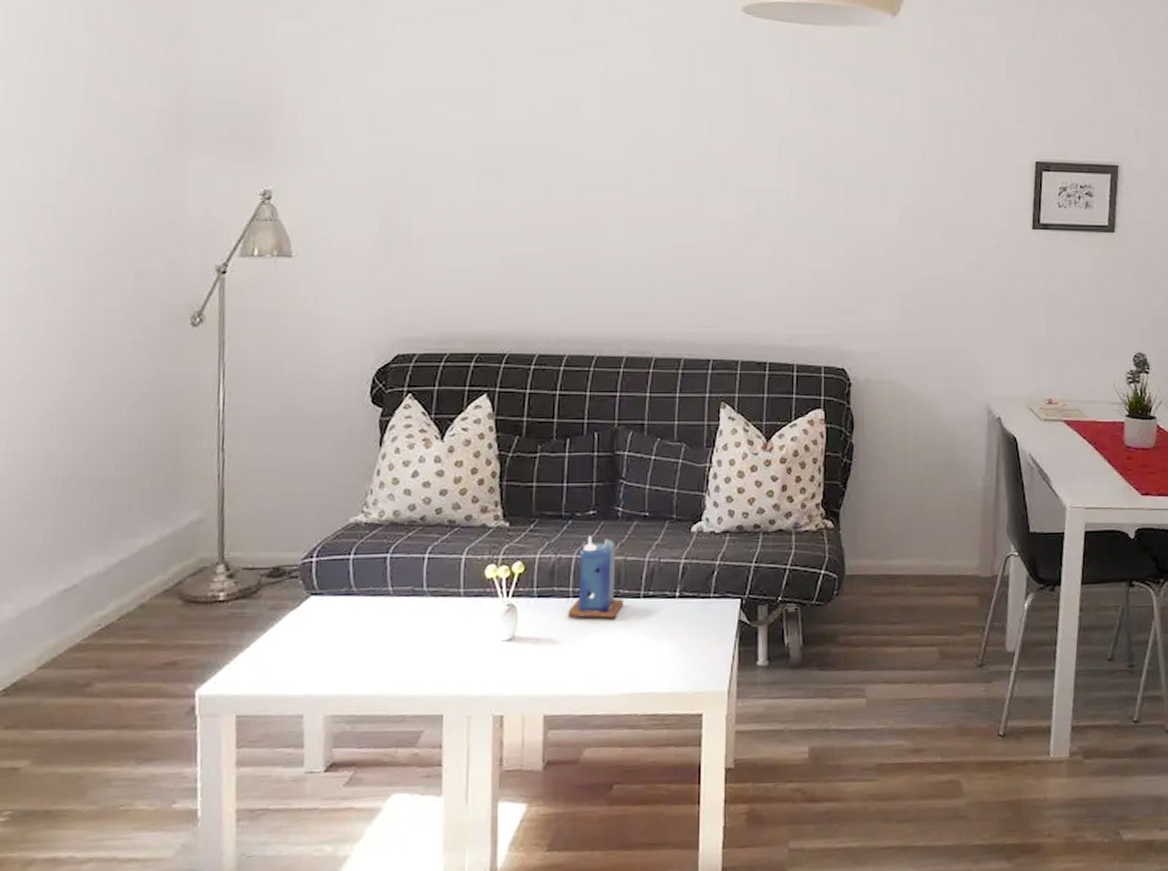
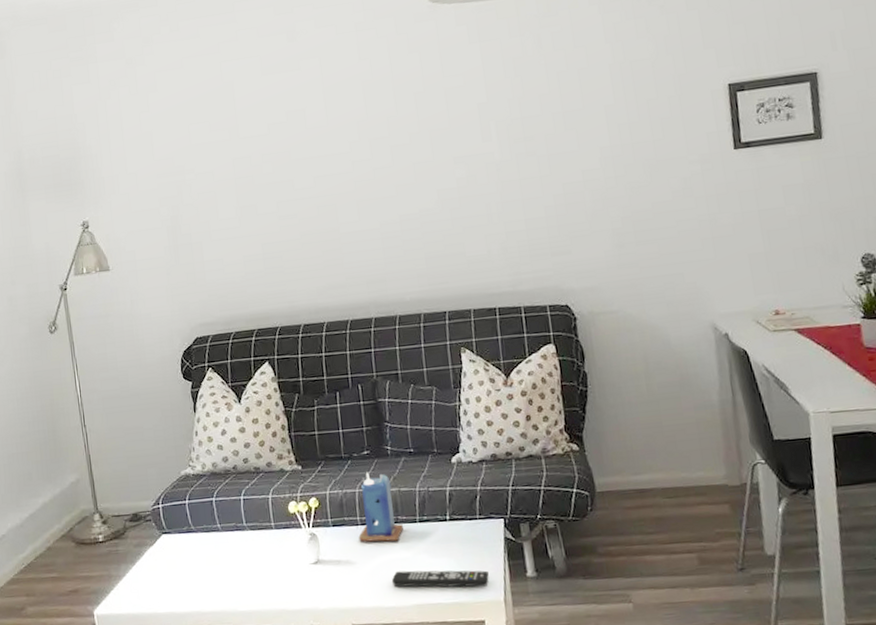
remote control: none [599,653,714,676] -> present [391,570,489,588]

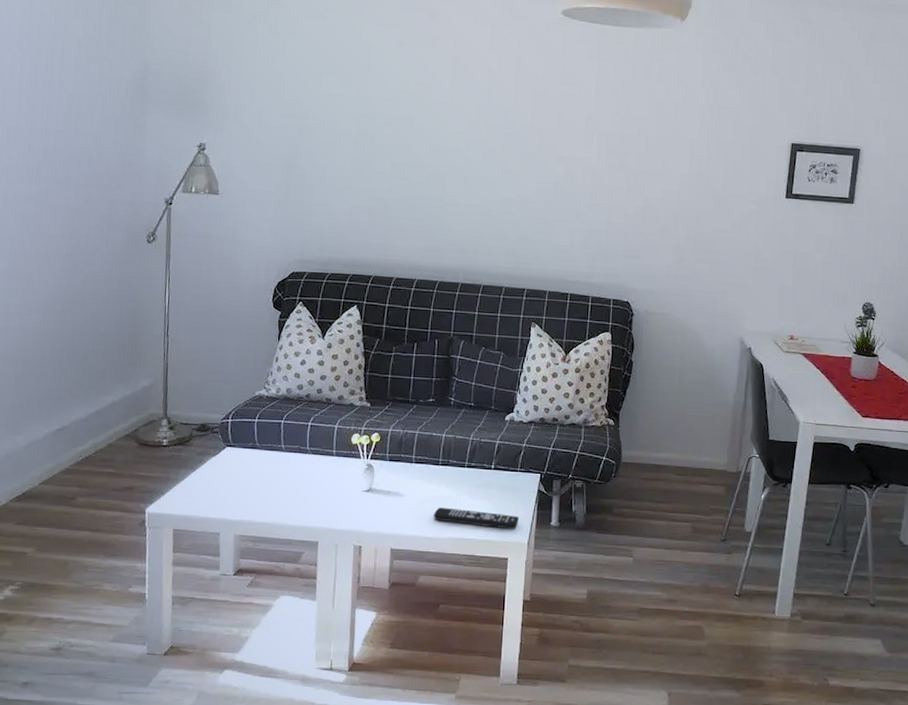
candle: present [358,472,403,543] -> none [411,417,452,482]

